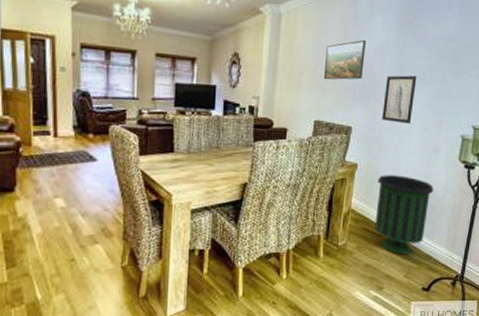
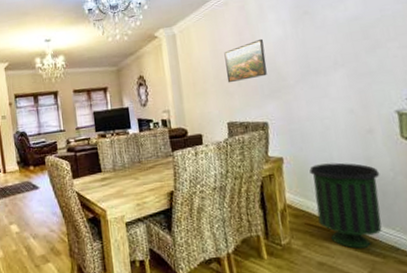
wall art: present [382,75,417,125] -> none [293,61,333,111]

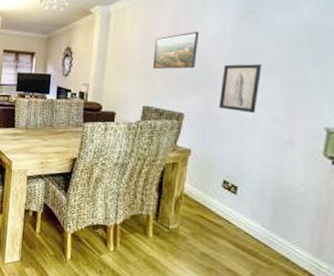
wall art: none [293,61,333,111] -> present [219,64,262,114]
trash can: present [309,162,382,249] -> none [212,163,289,251]

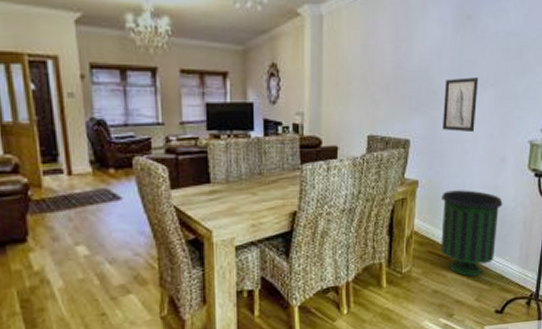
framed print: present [152,31,199,69] -> none [375,39,420,89]
trash can: none [212,163,289,251] -> present [441,190,503,277]

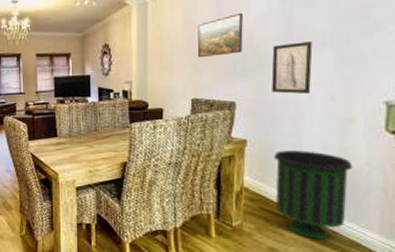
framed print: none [375,39,420,89] -> present [197,12,243,58]

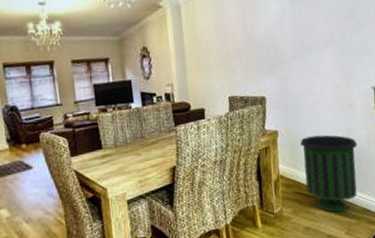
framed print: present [197,12,243,58] -> none [227,14,266,58]
wall art: present [271,41,313,95] -> none [289,39,322,86]

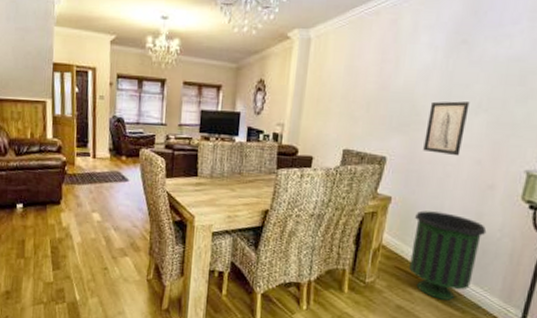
wall art: none [289,39,322,86] -> present [423,101,470,156]

